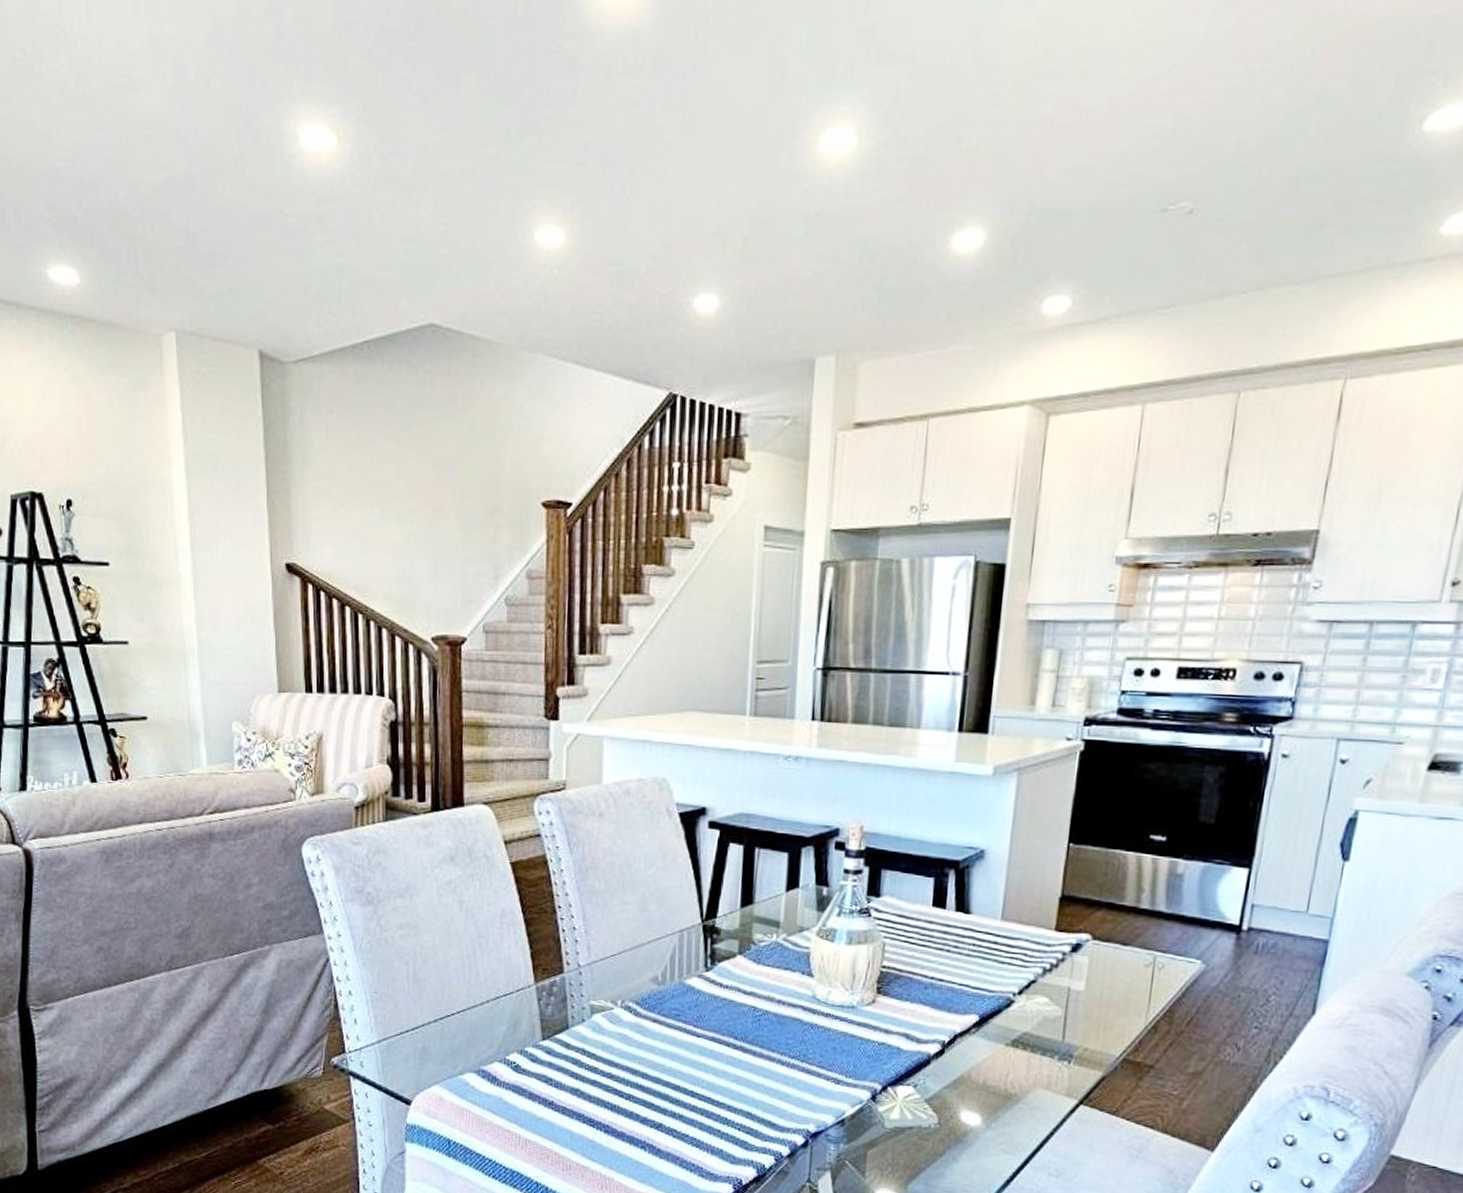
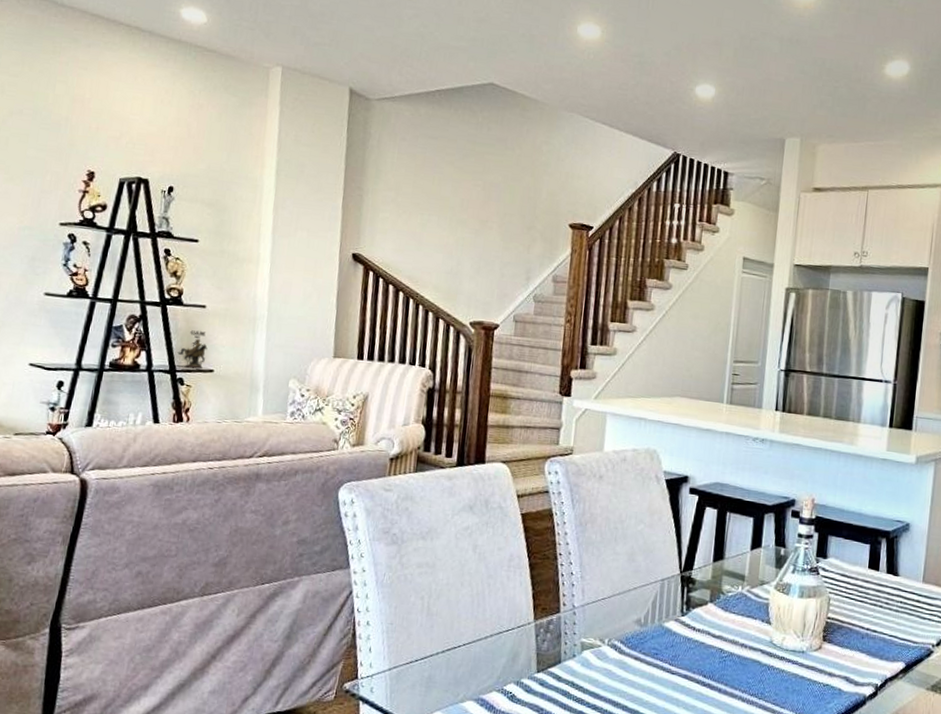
decorative figurine: none [105,672,137,718] -> present [177,330,208,369]

